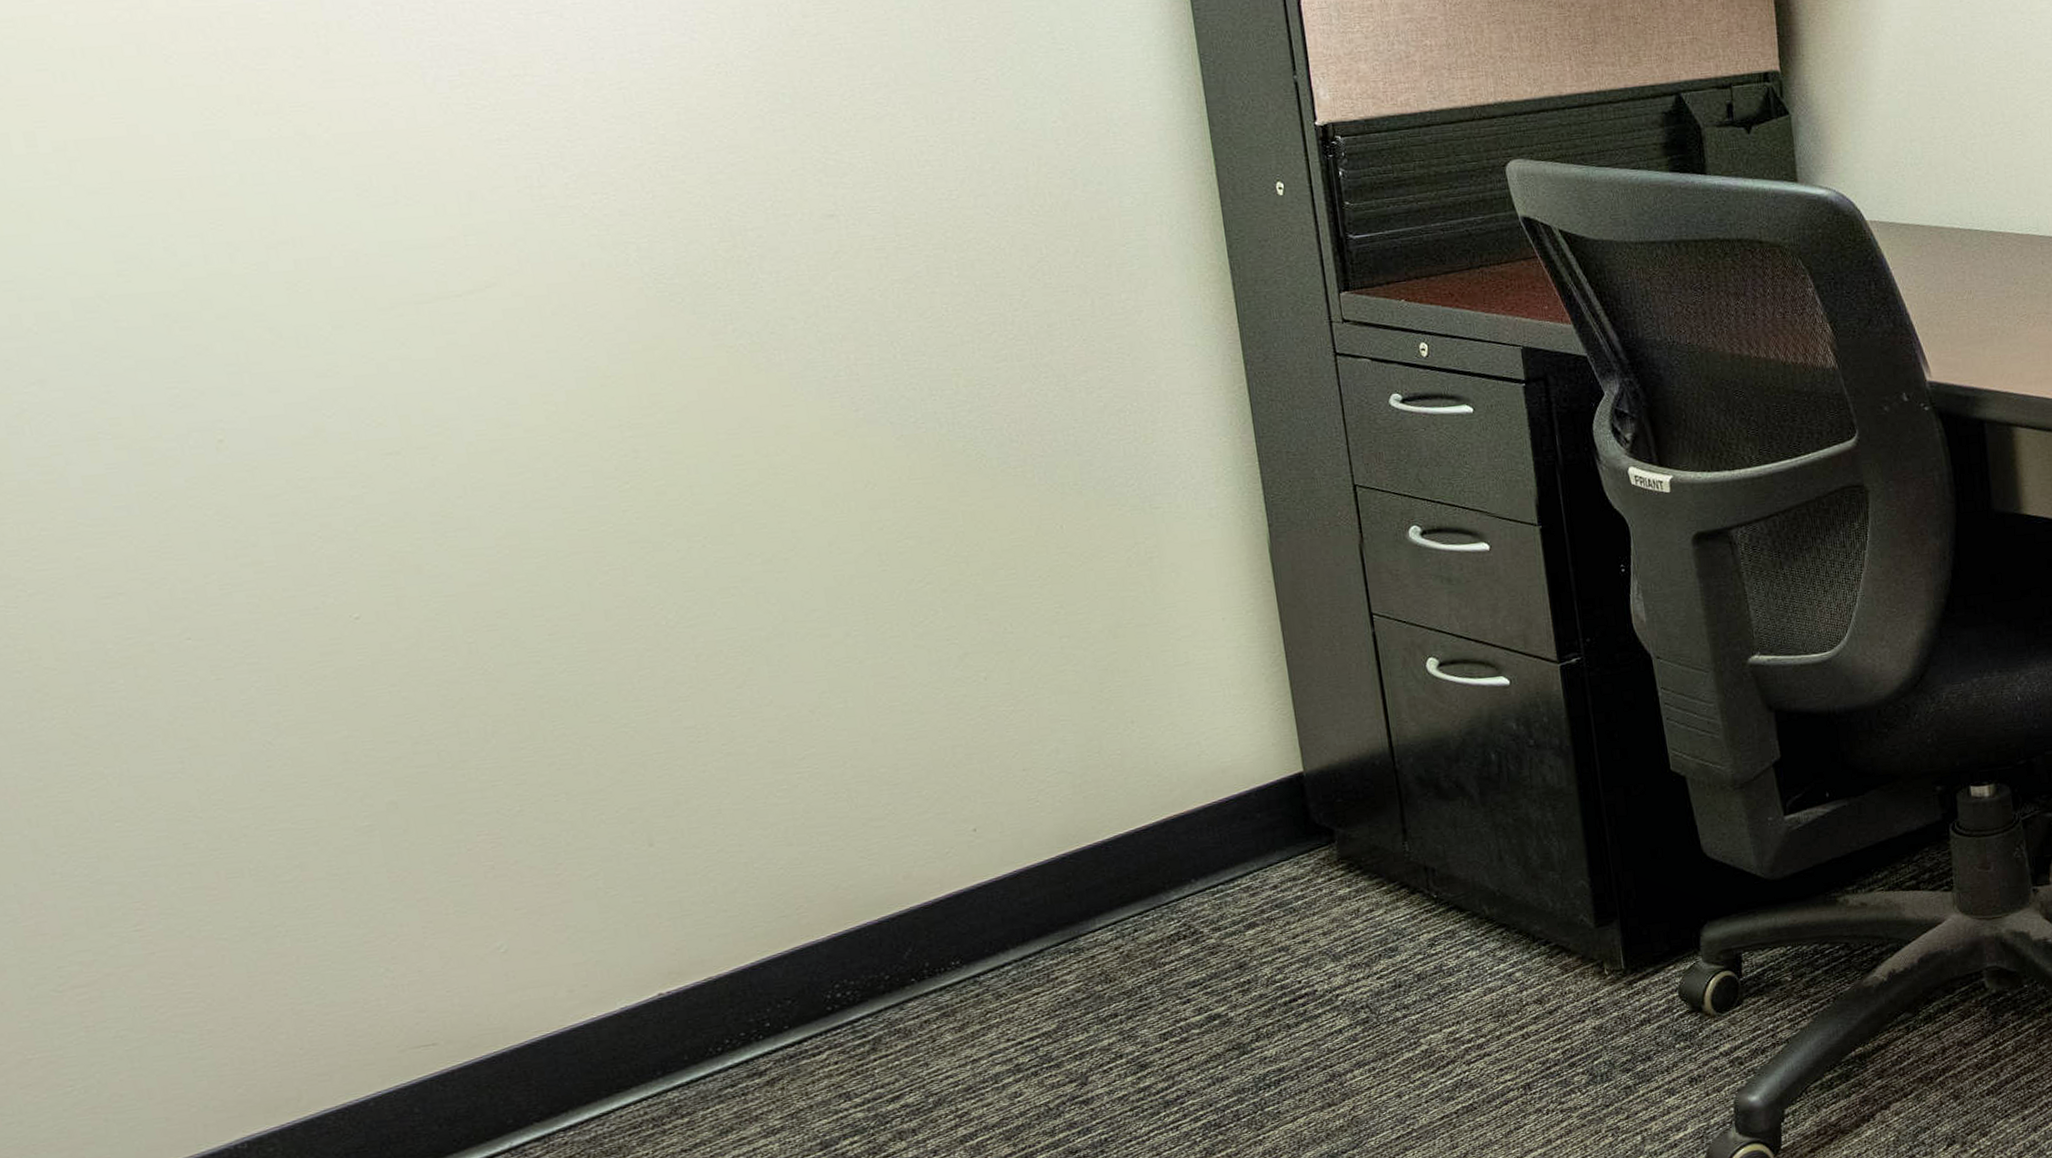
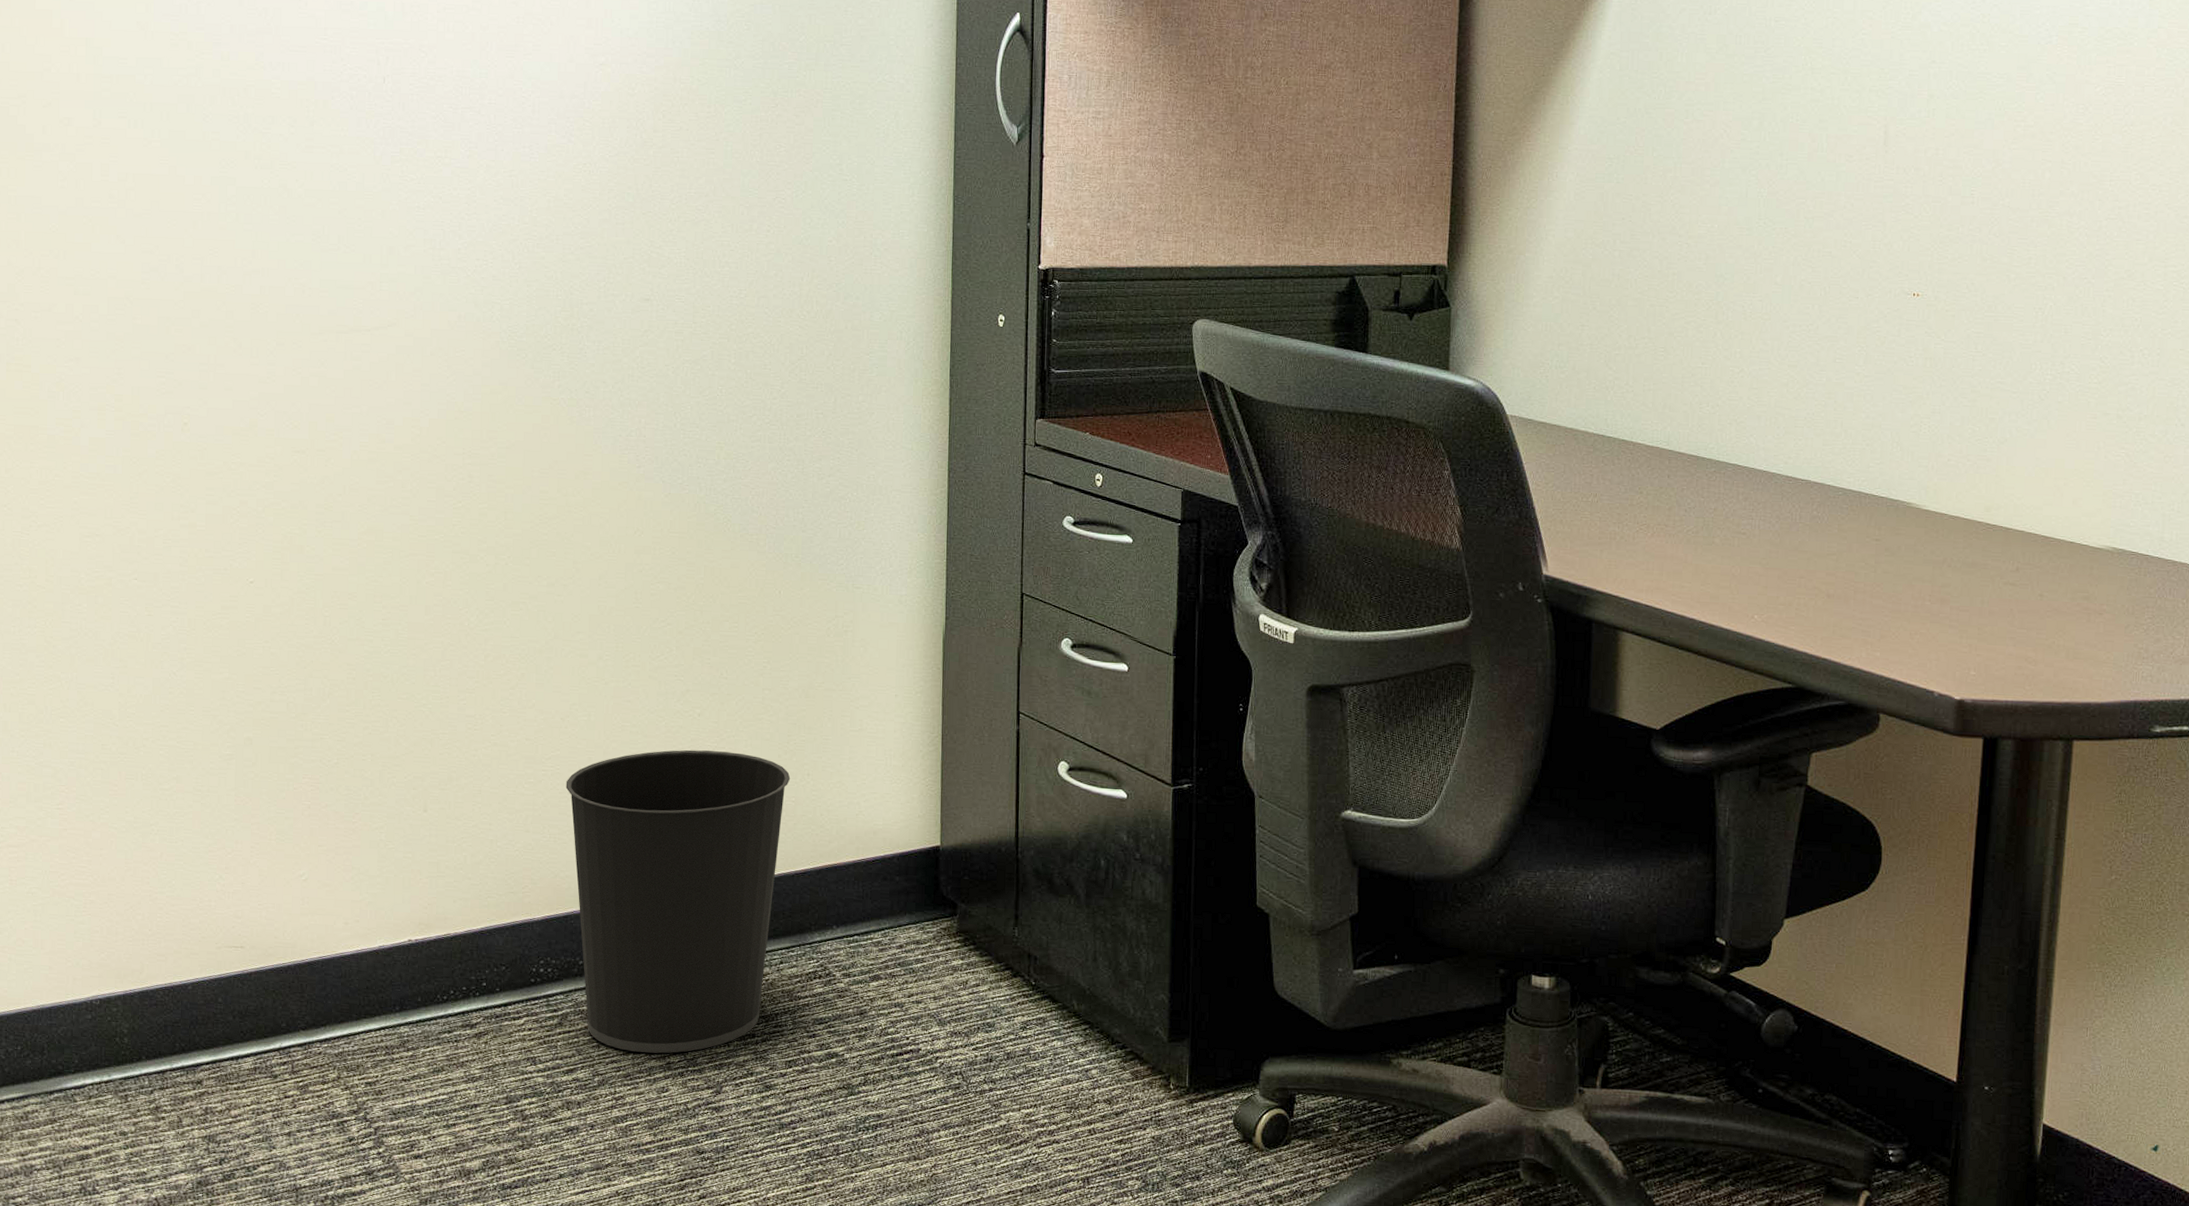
wastebasket: none [829,712,1120,1063] -> present [565,749,791,1054]

